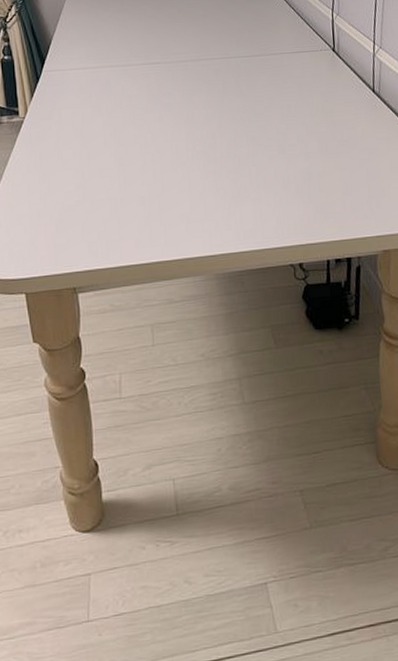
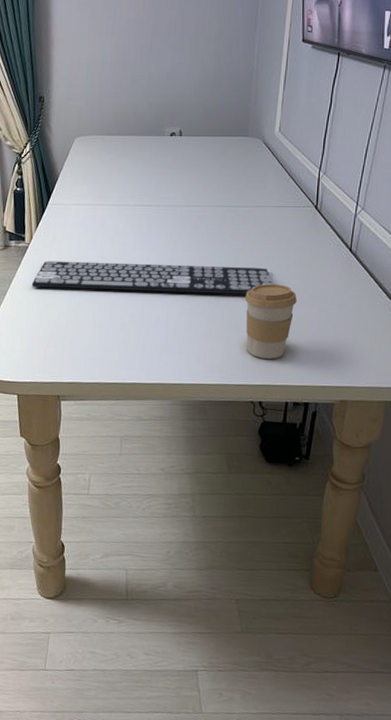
keyboard: none [31,119,299,166] -> present [31,260,273,294]
coffee cup: none [271,134,326,216] -> present [245,284,297,359]

